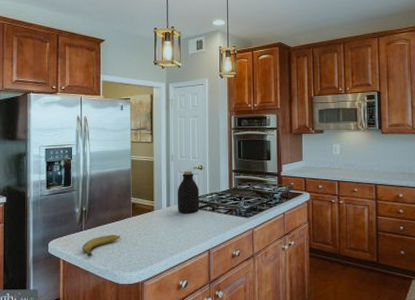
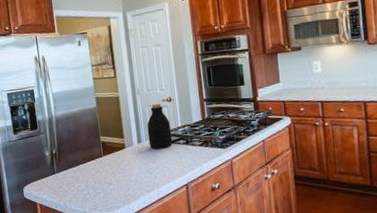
fruit: present [82,234,120,258] -> none [56,175,94,200]

